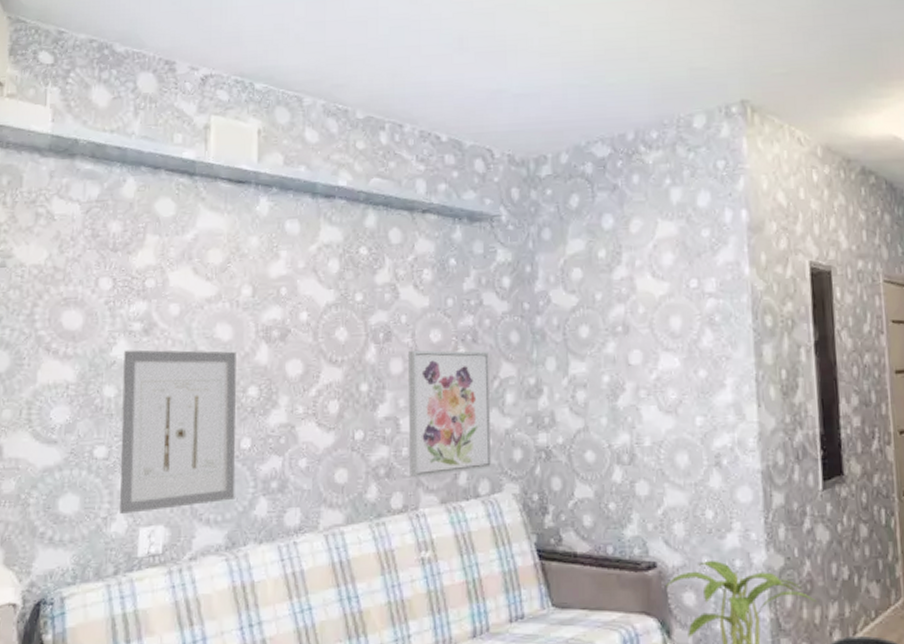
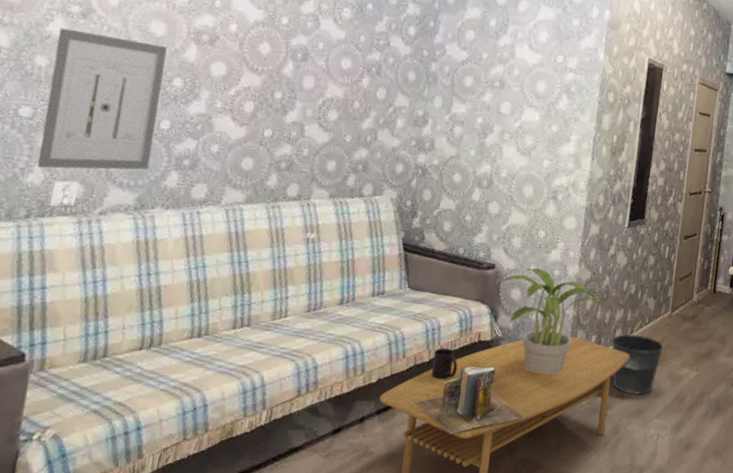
wall art: present [407,350,492,478] -> none [306,72,388,176]

